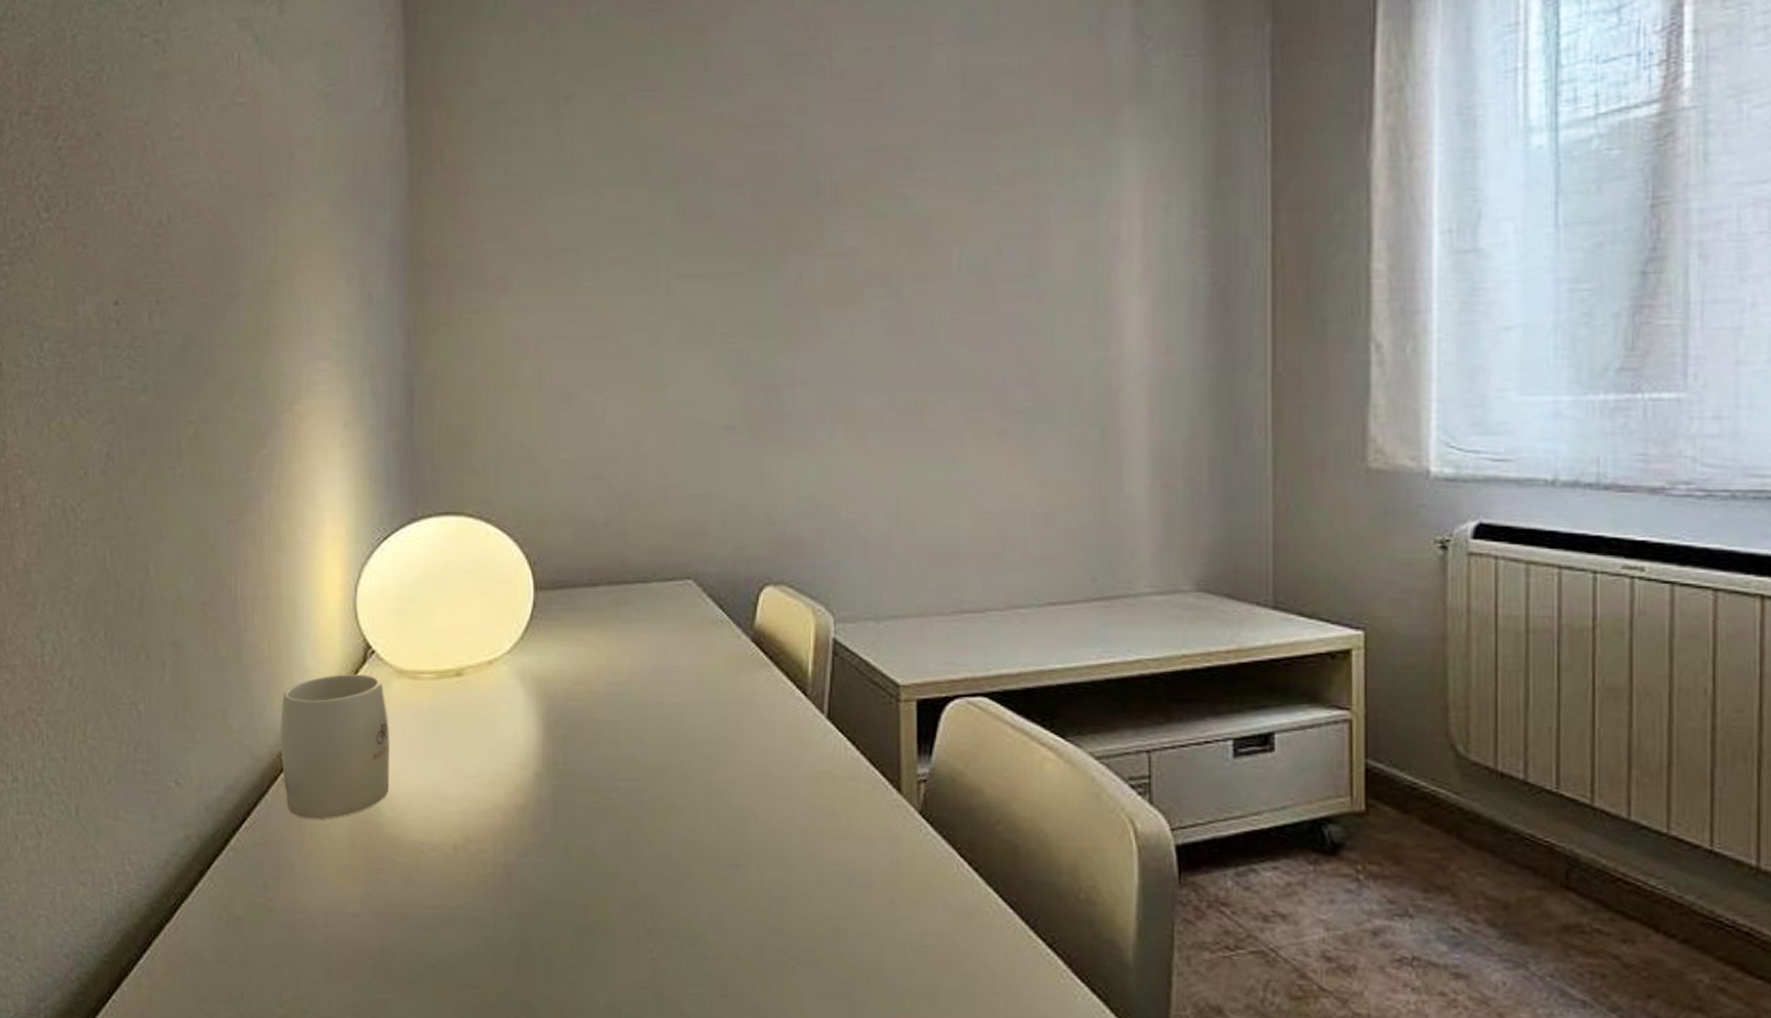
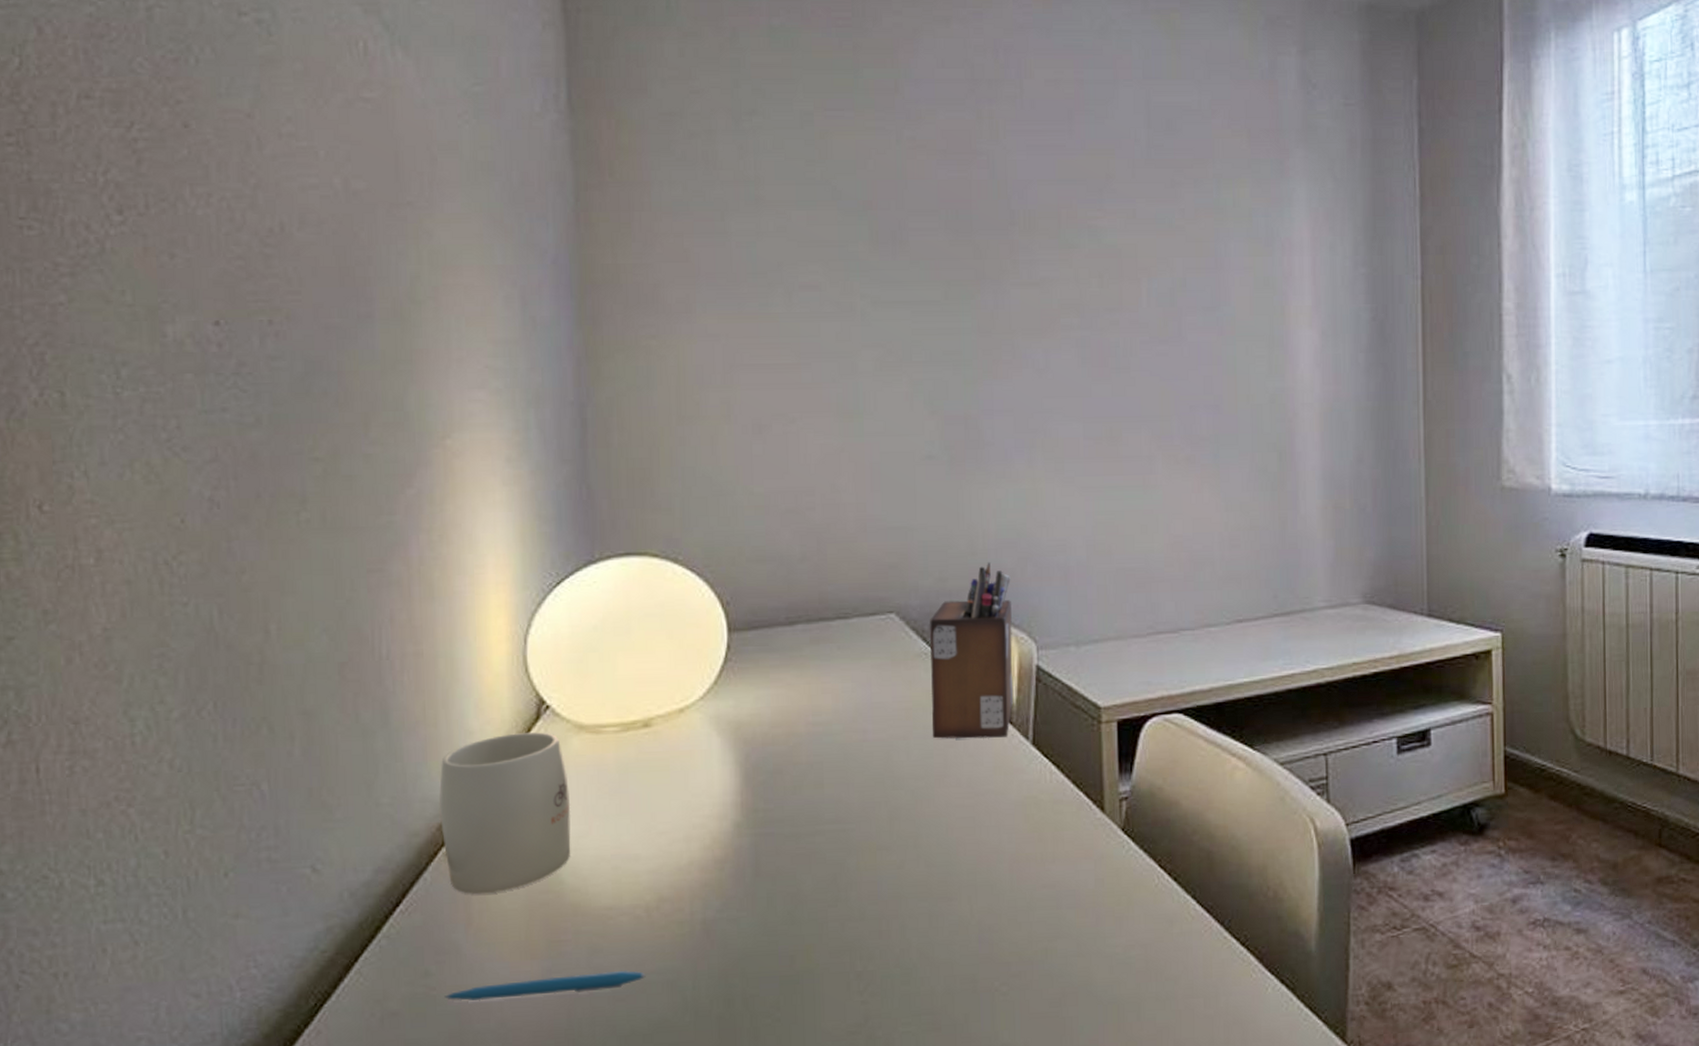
pen: none [279,901,452,919] -> present [444,970,646,1001]
desk organizer: none [727,533,809,709] -> present [930,562,1014,739]

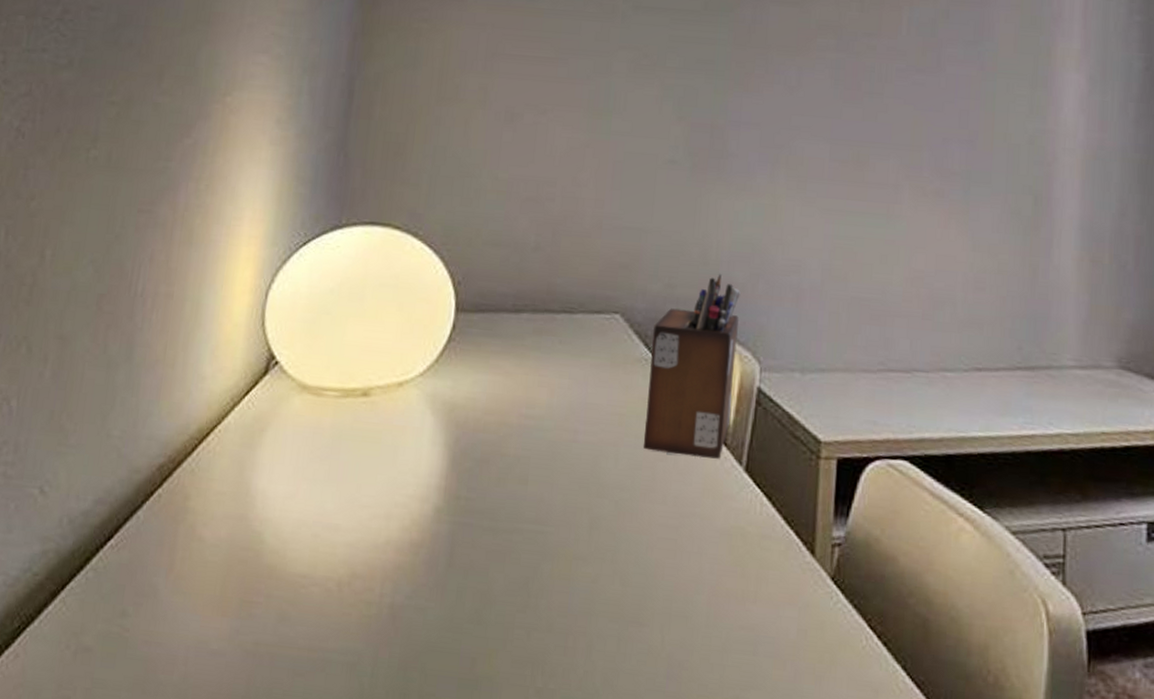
mug: present [438,732,571,895] -> none [160,384,285,542]
pen: present [444,970,646,1001] -> none [136,635,328,662]

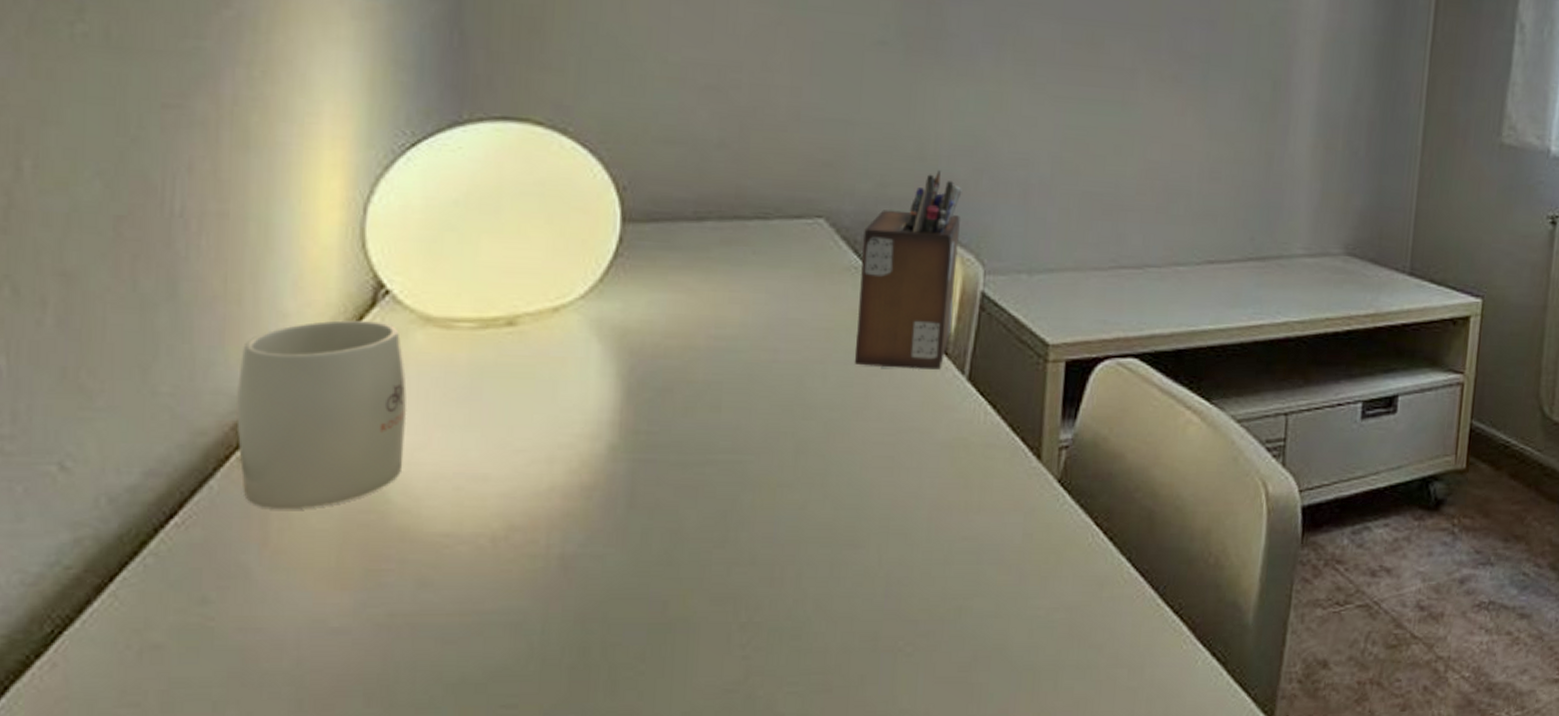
mug: none [160,384,285,542] -> present [235,320,407,510]

